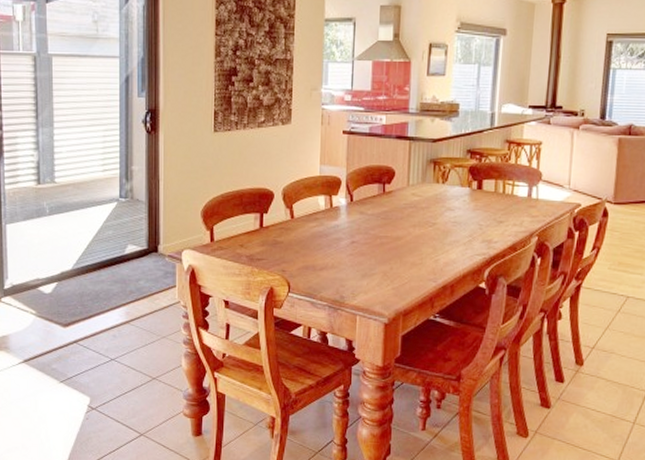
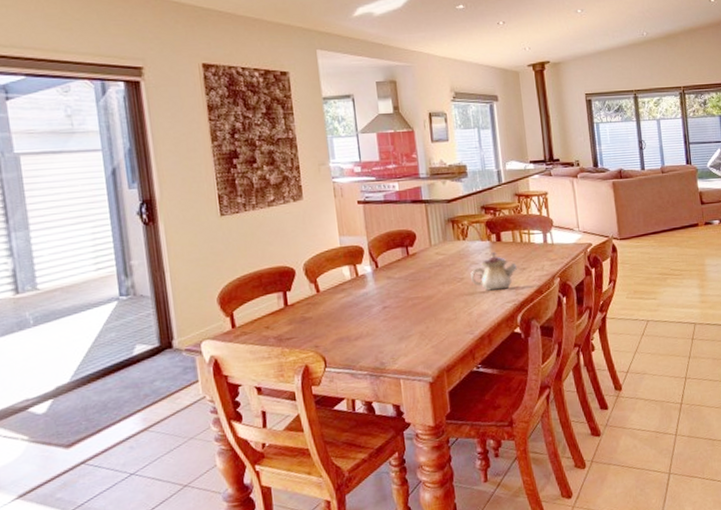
teapot: none [443,200,494,241] -> present [470,252,517,291]

